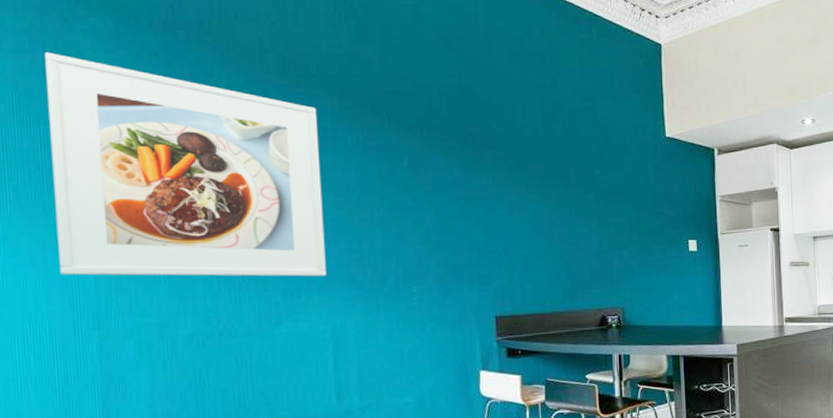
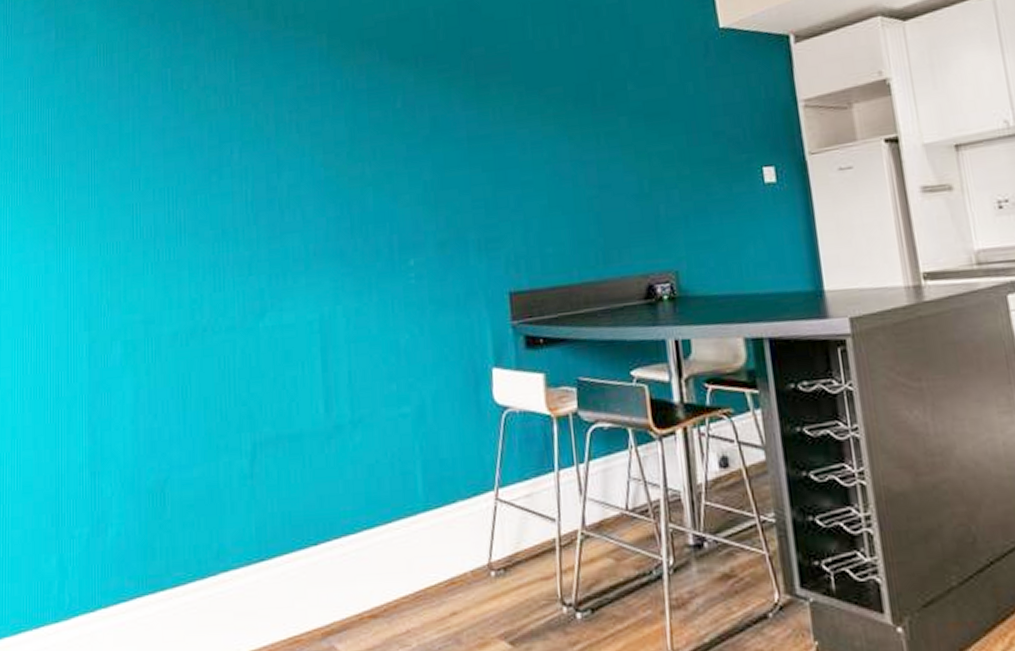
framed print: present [45,52,327,277] -> none [57,30,314,270]

